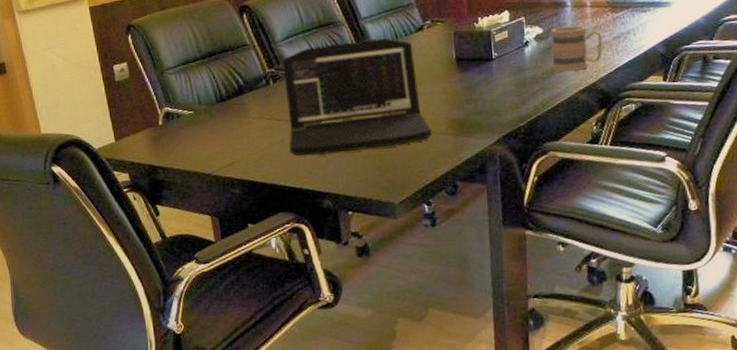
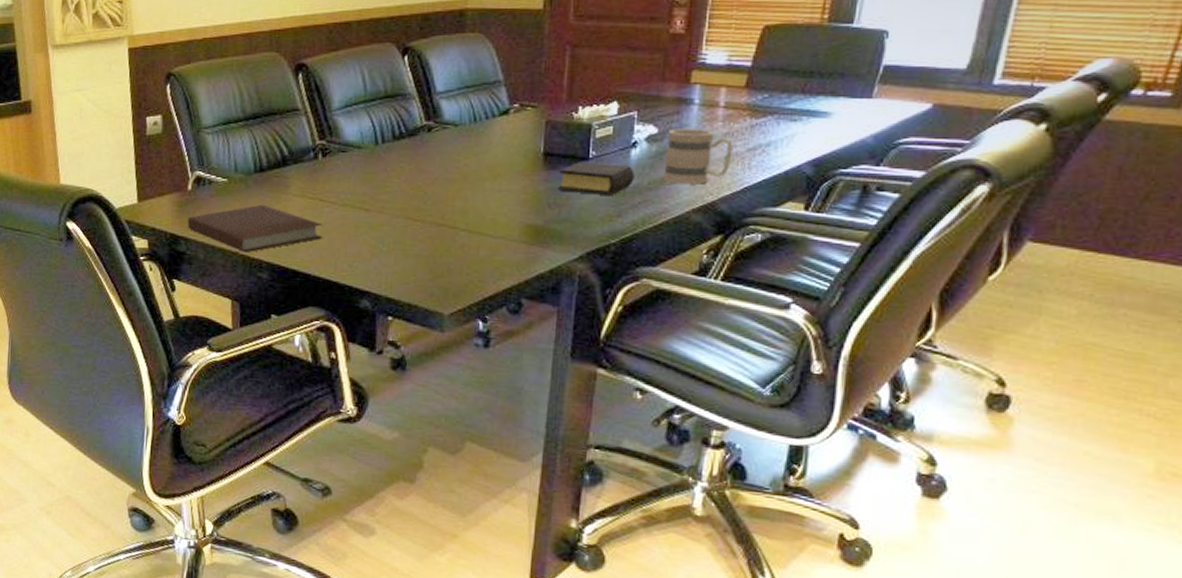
notebook: none [162,129,284,174] -> present [187,204,323,253]
laptop: present [281,38,432,156] -> none [330,119,501,248]
book: none [470,61,531,89] -> present [558,162,635,197]

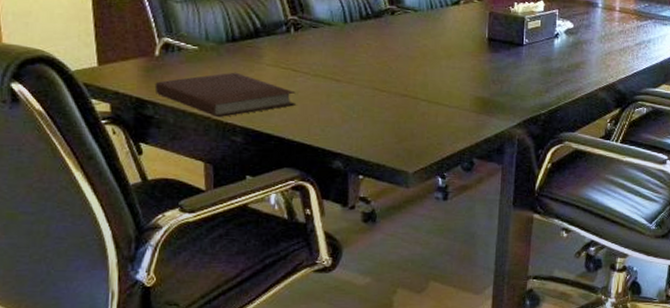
book: present [558,162,635,197] -> none [500,47,558,76]
mug: present [663,129,733,185] -> none [578,25,626,69]

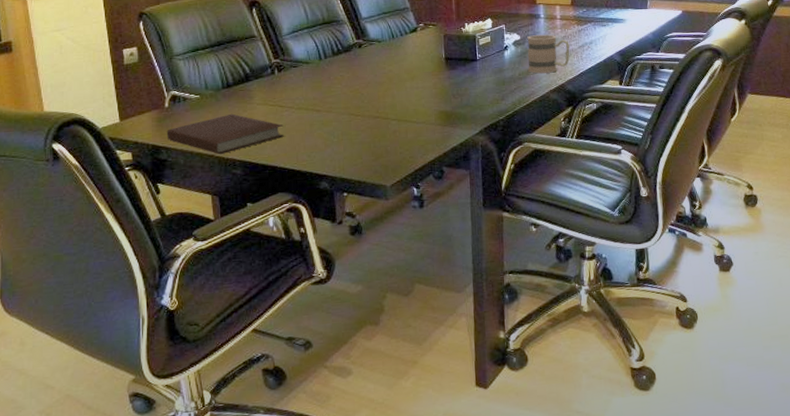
mug: none [578,25,626,69] -> present [527,34,570,74]

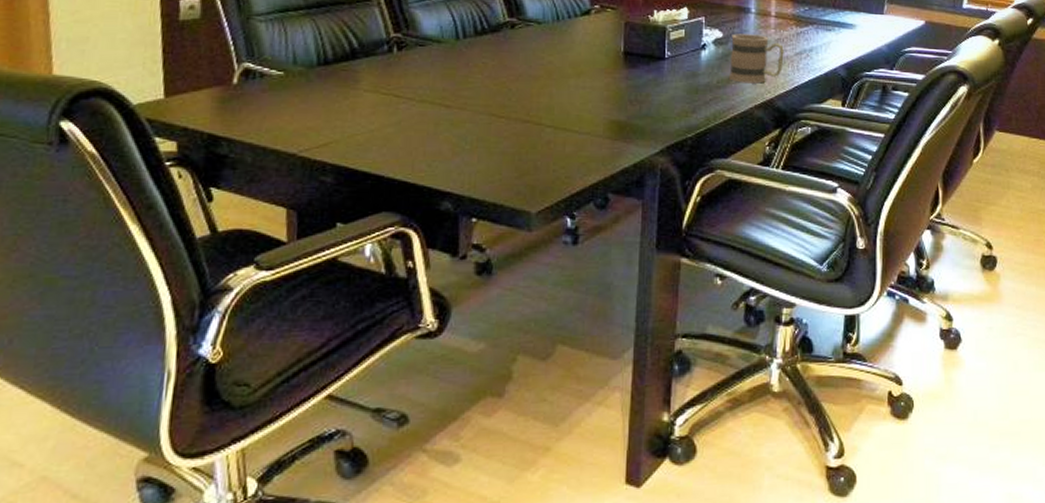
notebook: present [166,113,285,155] -> none [230,100,399,155]

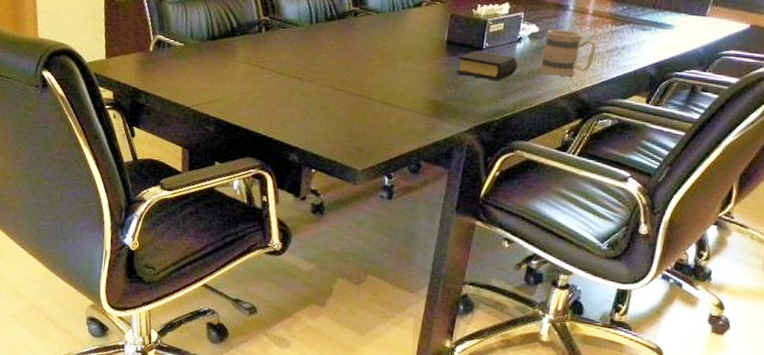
book: none [638,61,705,94] -> present [456,51,518,82]

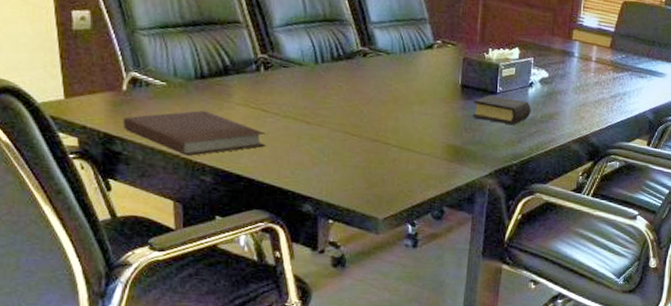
notebook: none [147,67,262,109] -> present [122,110,267,157]
mug: present [540,29,597,77] -> none [552,74,601,121]

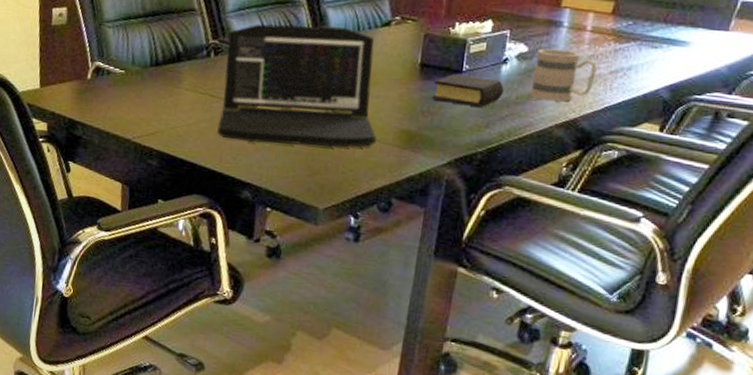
notebook: present [122,110,267,157] -> none [84,96,211,141]
laptop: none [273,40,427,162] -> present [217,24,376,148]
mug: none [552,74,601,121] -> present [530,48,597,102]

